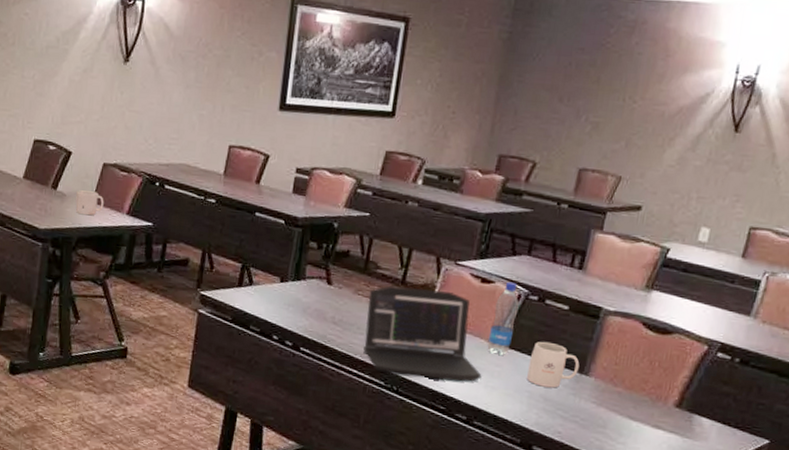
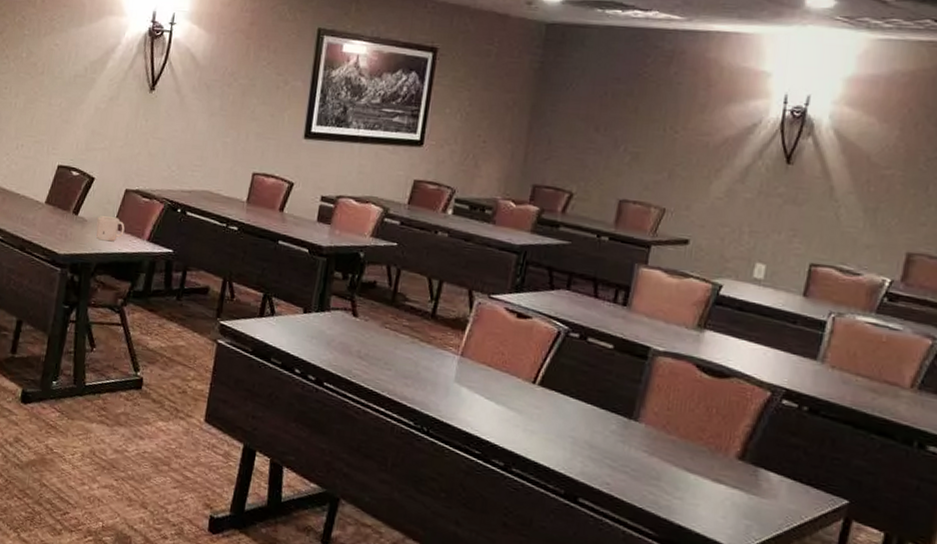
laptop: present [363,285,482,382] -> none [391,319,520,424]
bottle: present [487,281,519,356] -> none [525,317,559,398]
mug: present [527,341,580,388] -> none [570,382,628,434]

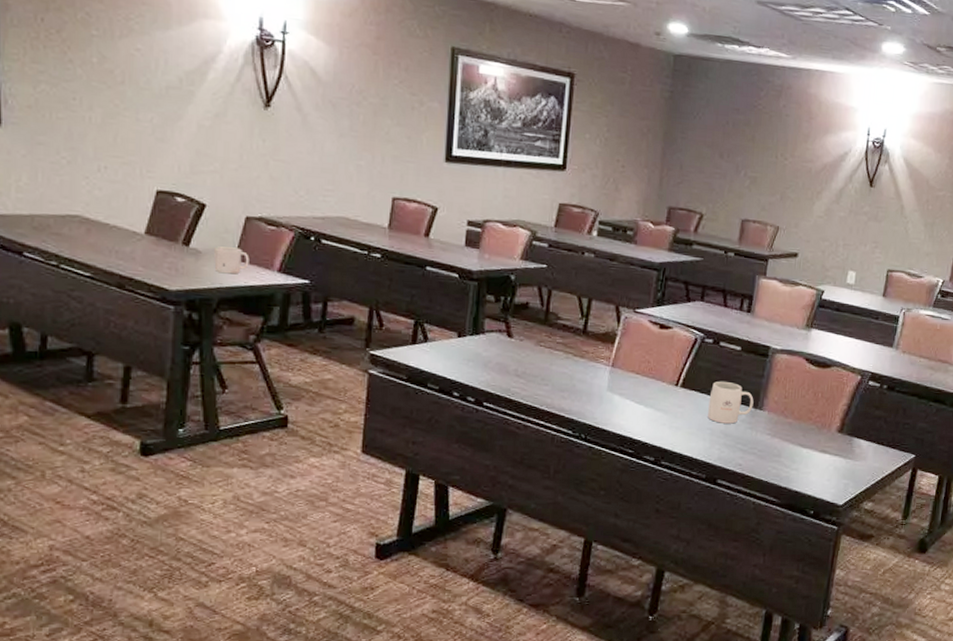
mug: none [570,382,628,434] -> present [708,381,754,424]

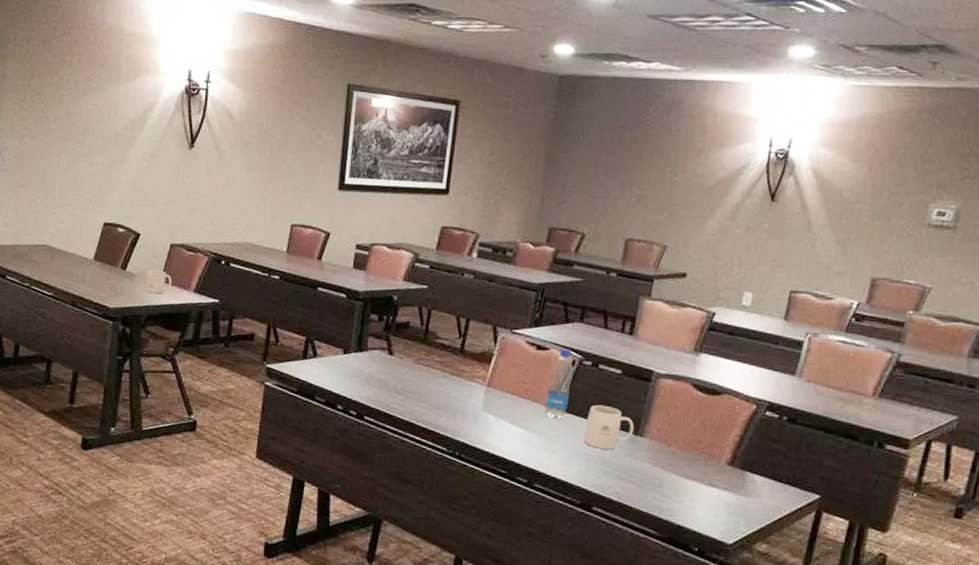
bottle: none [669,326,696,398] -> present [545,348,574,420]

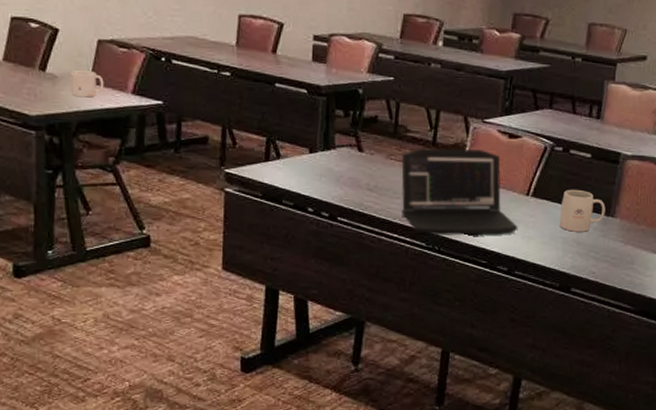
laptop: none [425,354,541,446] -> present [401,147,518,236]
bottle: present [545,348,574,420] -> none [520,135,546,207]

